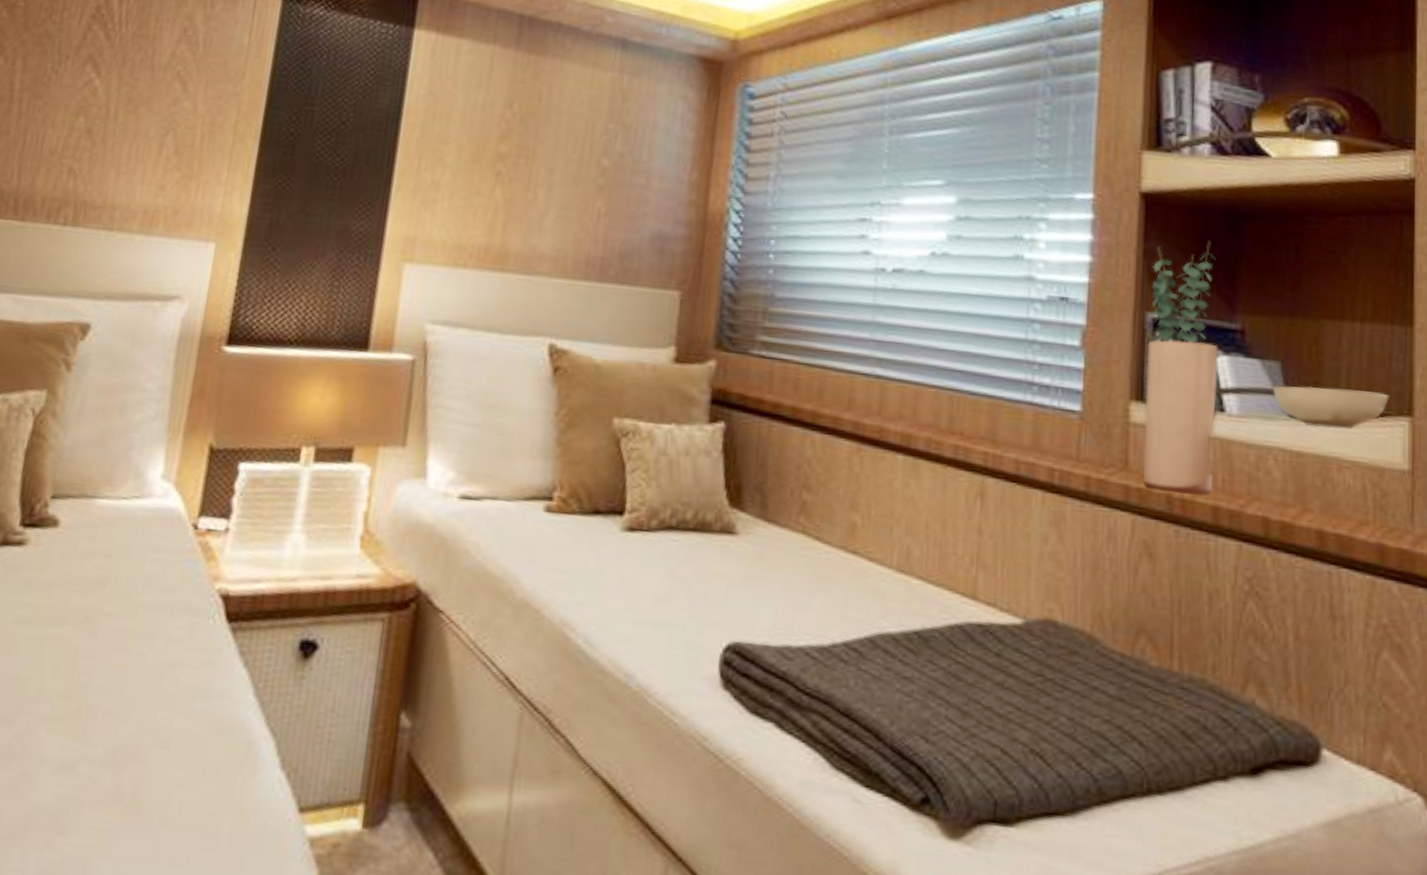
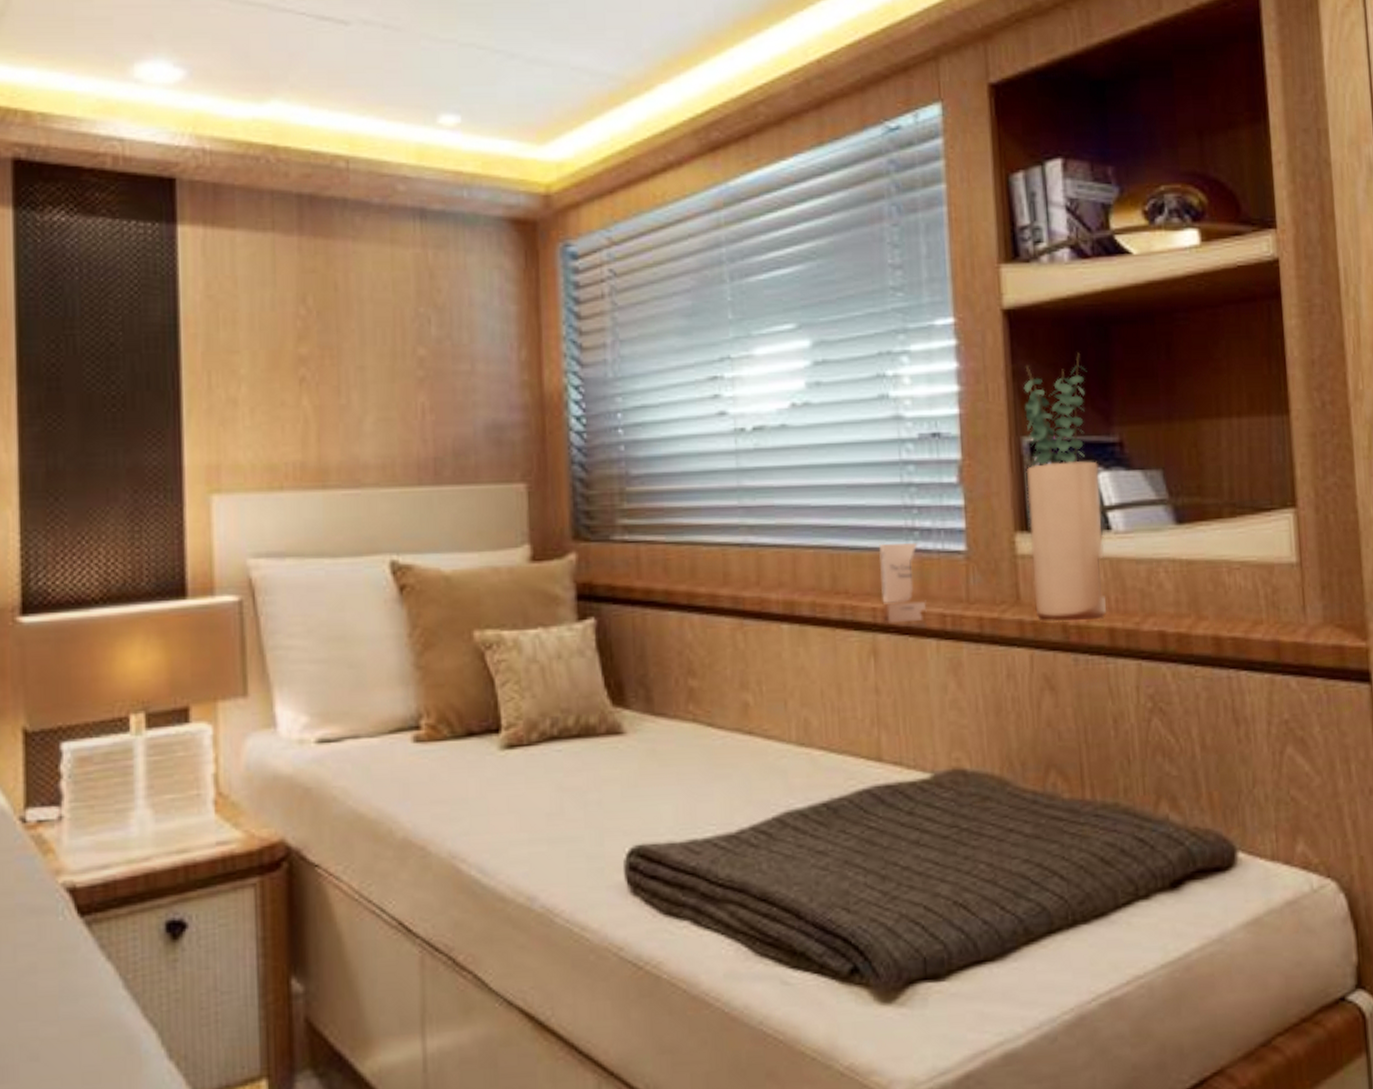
book: none [993,393,1037,471] -> present [879,543,927,624]
bowl: present [1272,386,1390,429] -> none [1156,487,1273,533]

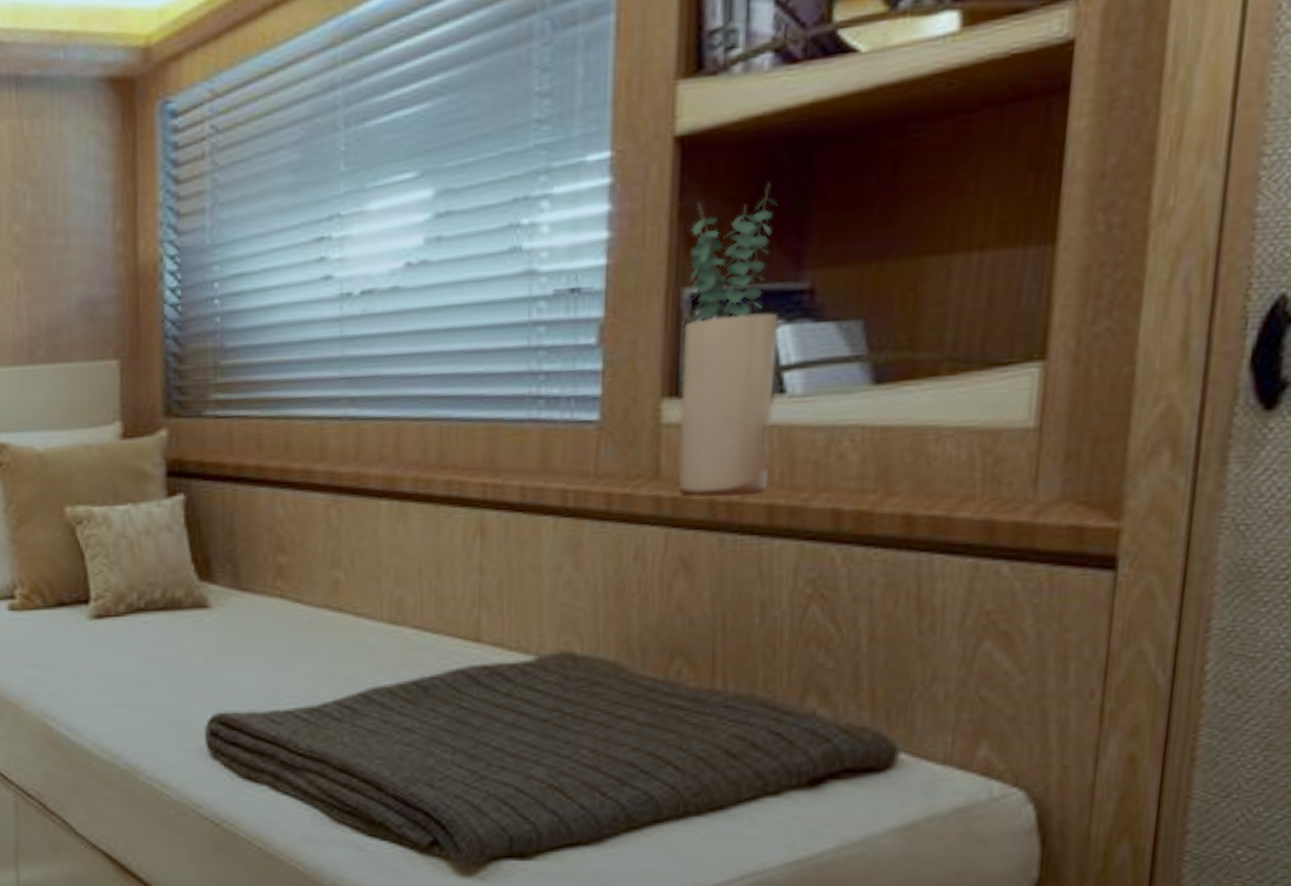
book: present [879,543,927,624] -> none [494,413,546,500]

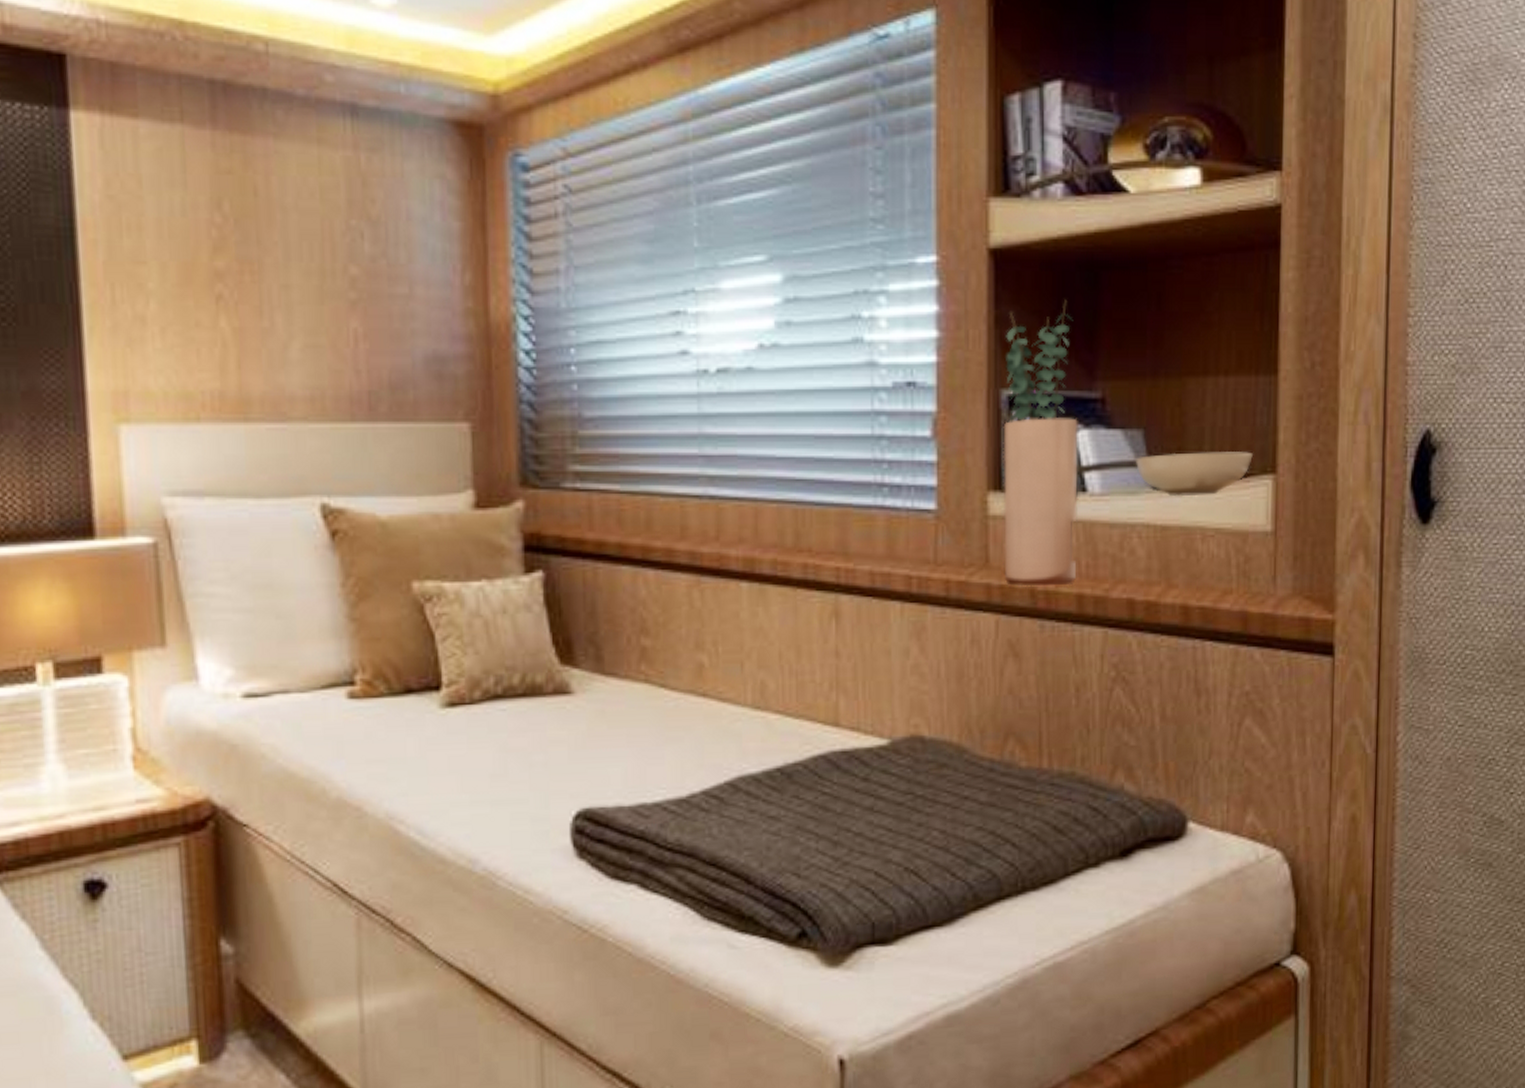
bowl: none [850,337,1016,394] -> present [1135,452,1254,497]

